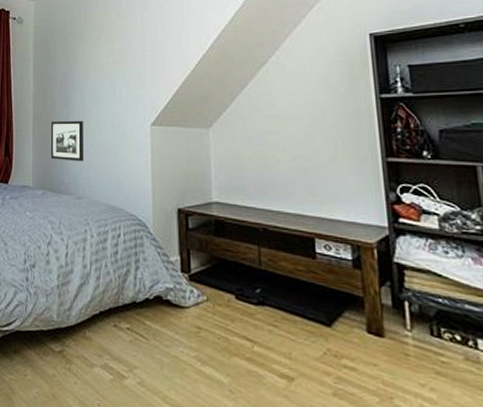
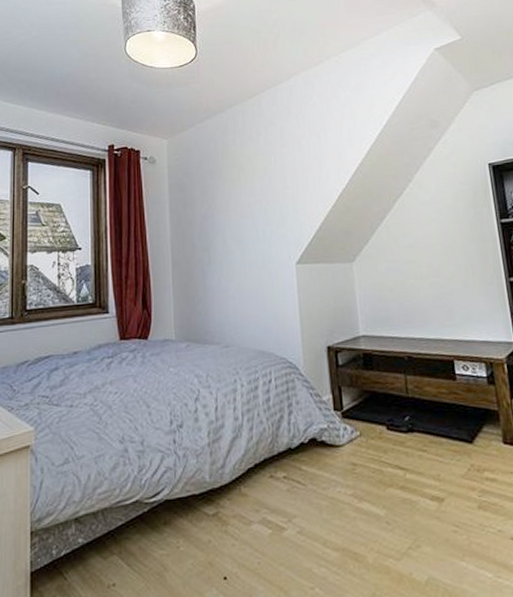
picture frame: present [50,120,83,162] -> none [191,264,229,308]

